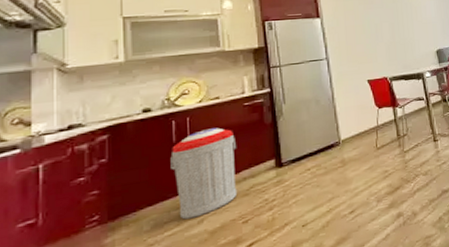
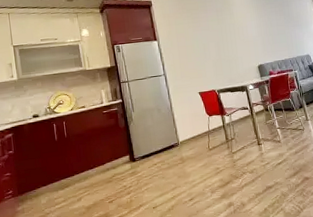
trash can: present [170,127,238,220] -> none [55,130,104,197]

